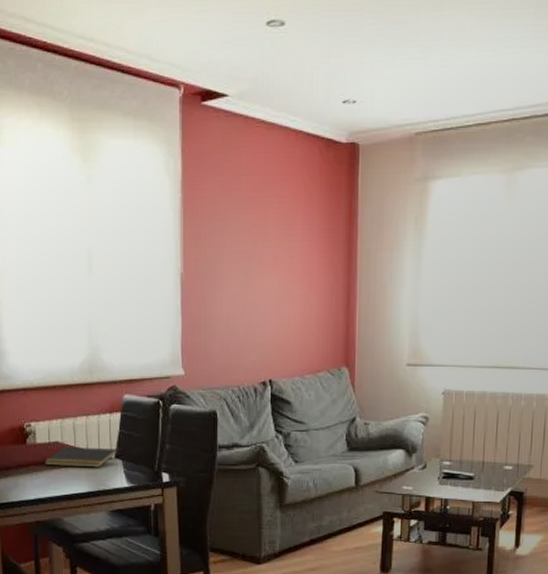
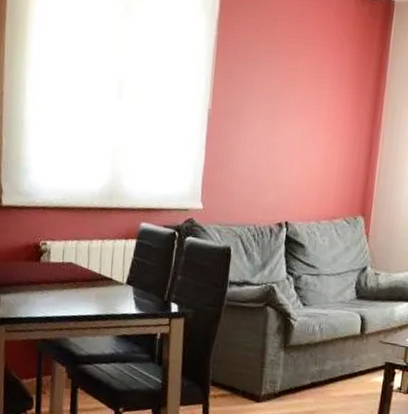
notepad: present [44,447,117,468] -> none [56,268,129,292]

